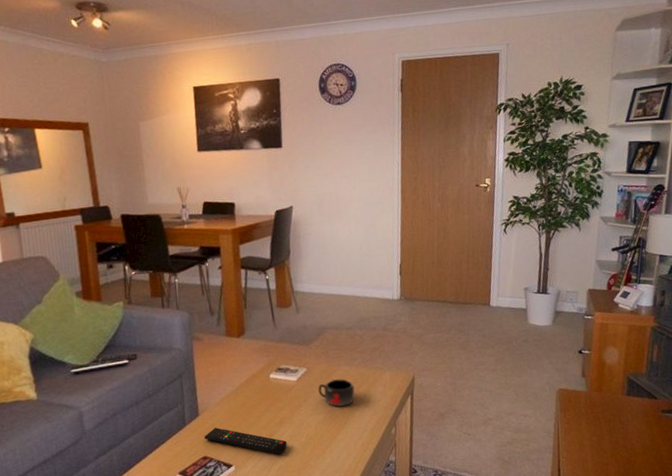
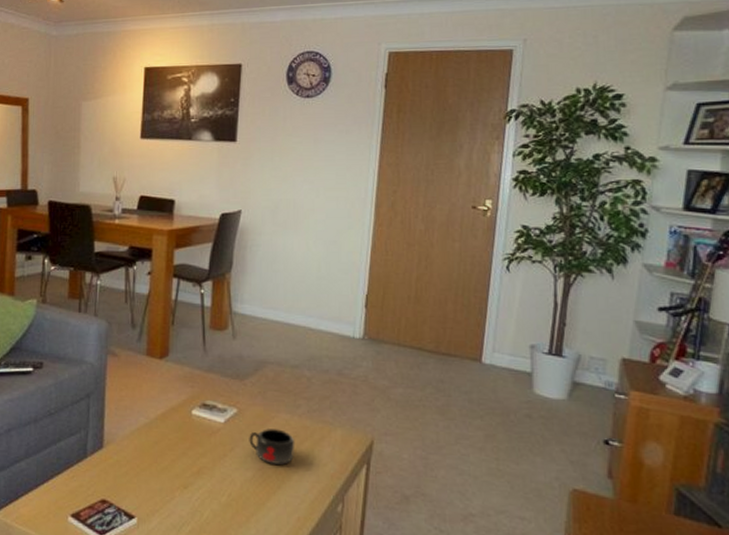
remote control: present [204,427,287,454] -> none [106,466,203,513]

